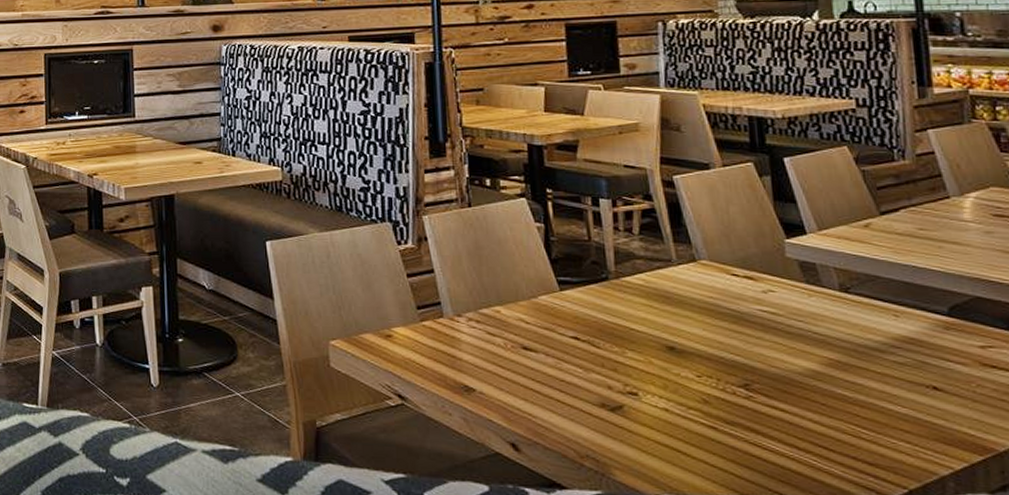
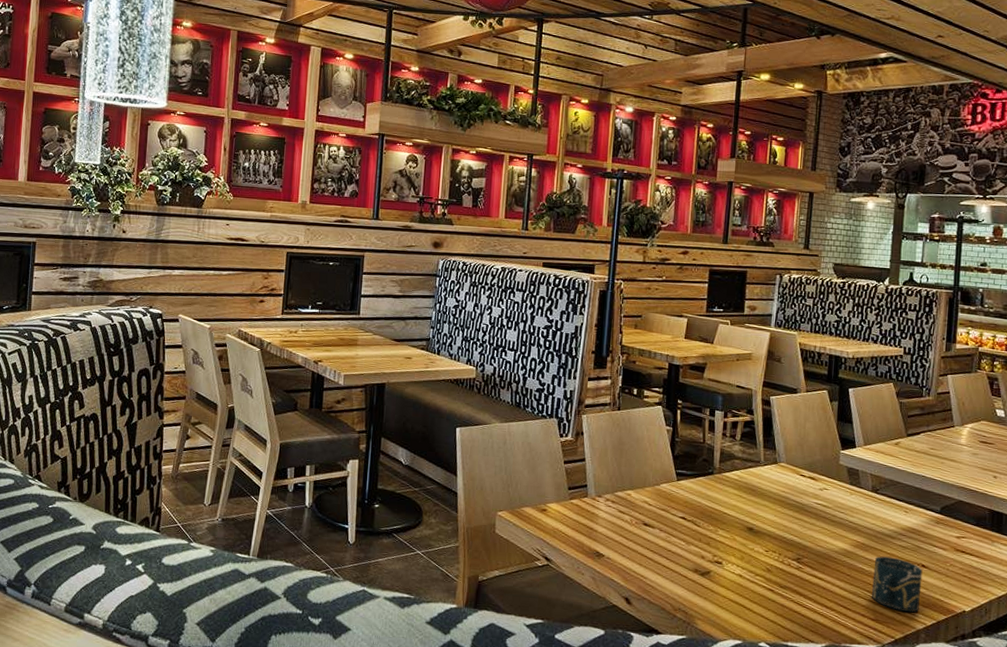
cup: none [859,377,939,453] -> present [872,556,923,613]

